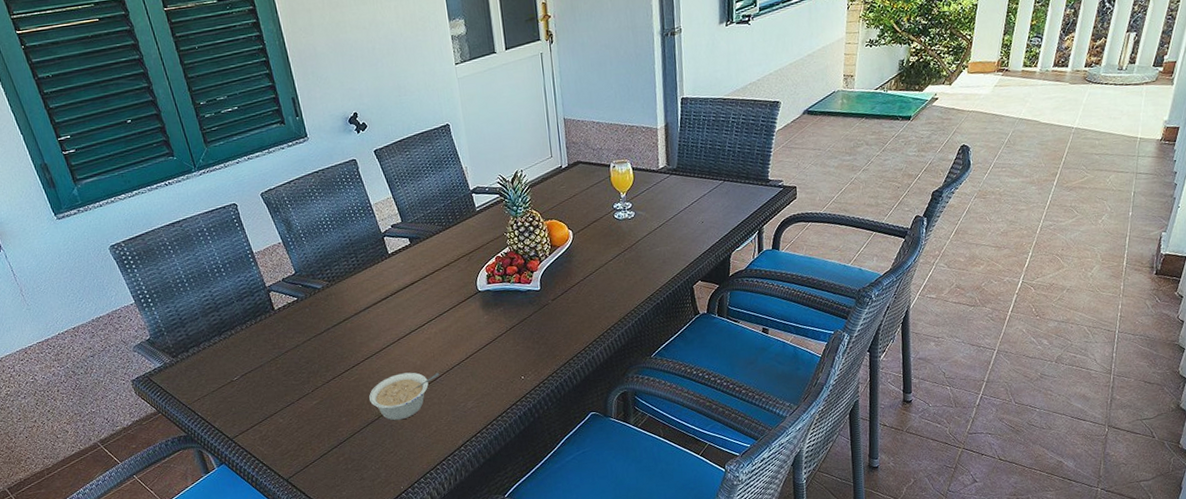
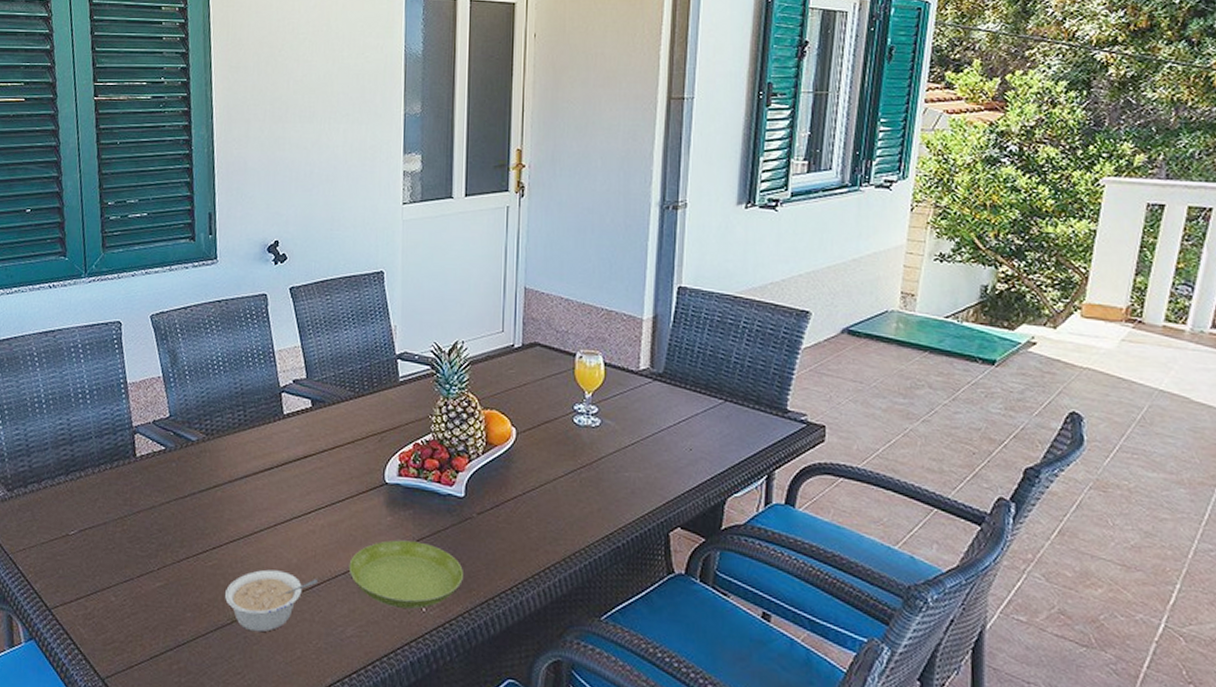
saucer: none [461,329,548,381] -> present [348,540,463,609]

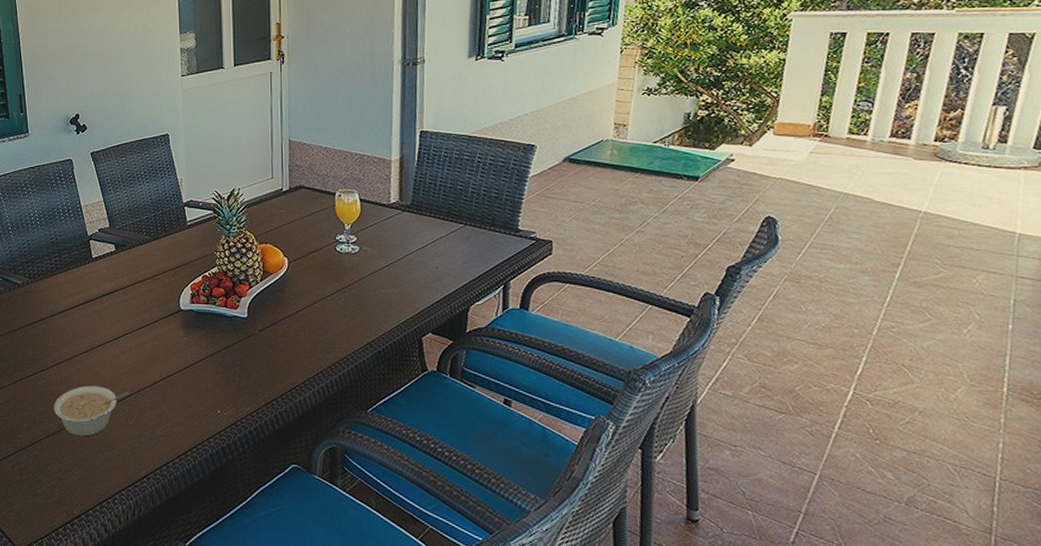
saucer: present [348,540,463,609] -> none [154,356,250,411]

